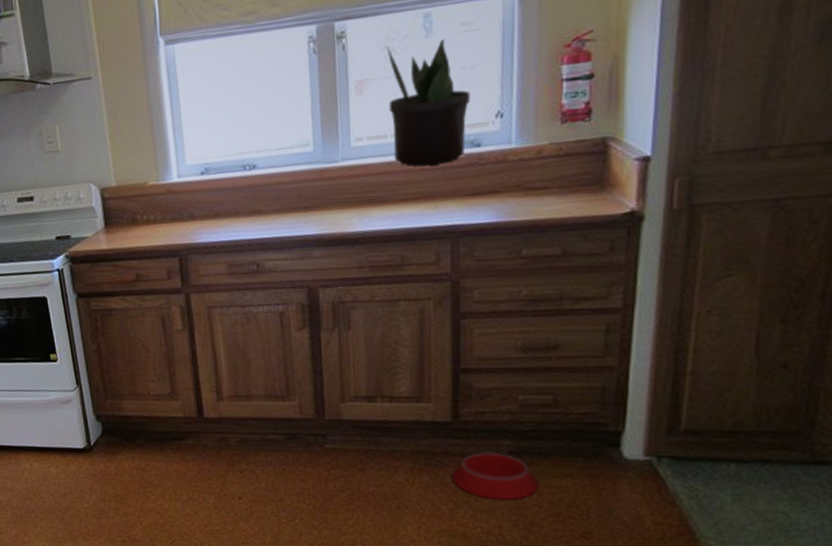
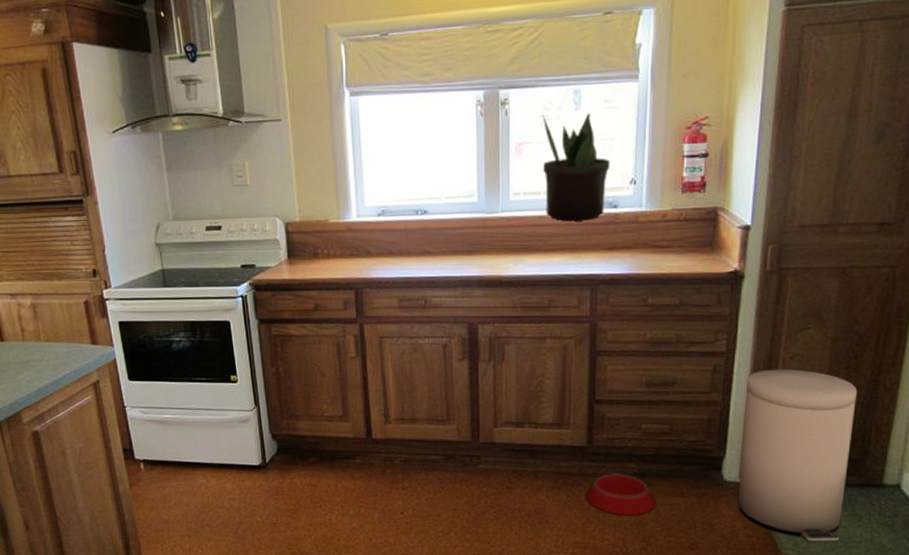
pedal bin: none [641,325,799,532] -> present [737,368,858,543]

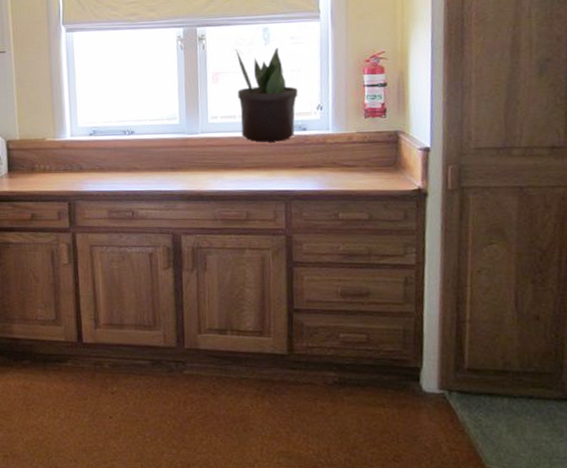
pet bowl: present [585,473,656,516] -> none [287,382,358,425]
pedal bin: present [737,368,858,543] -> none [437,282,546,458]

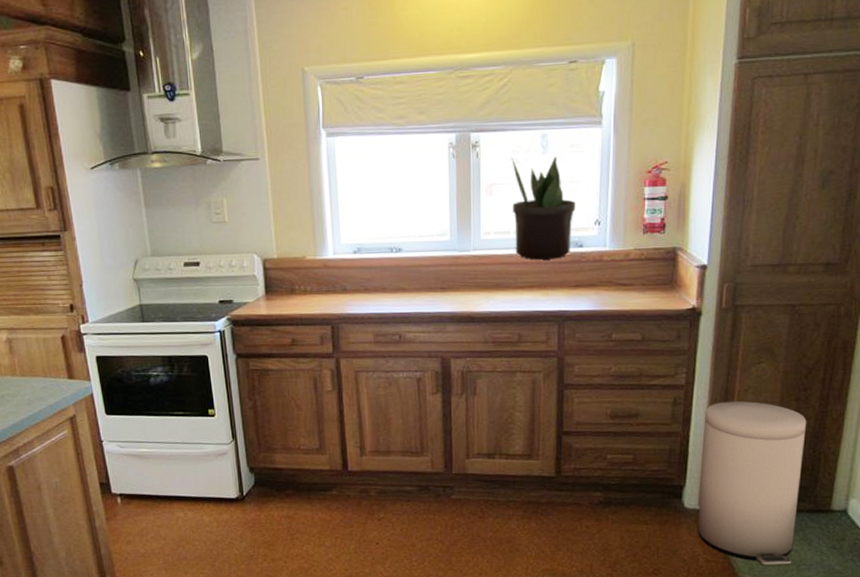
pedal bin: none [437,282,546,458] -> present [697,401,807,567]

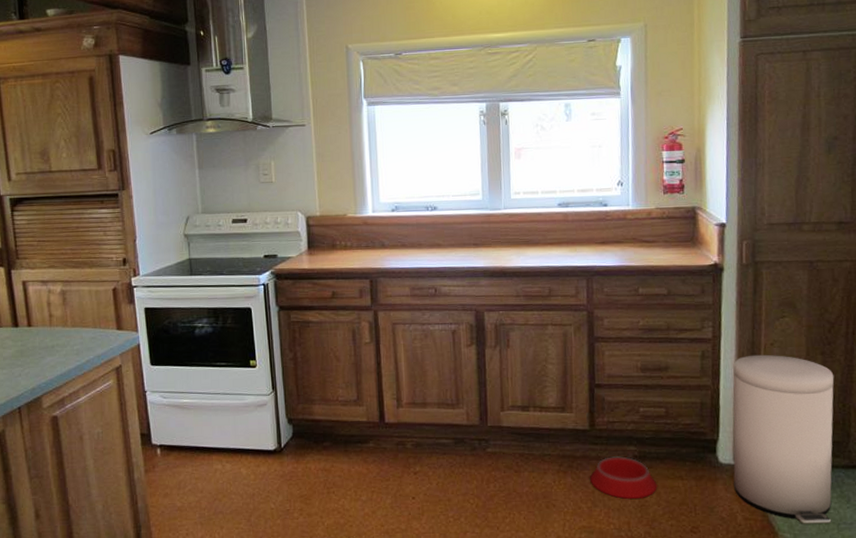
planter: present [511,156,576,260] -> none [538,123,599,218]
pet bowl: none [553,502,621,543] -> present [589,456,657,499]

